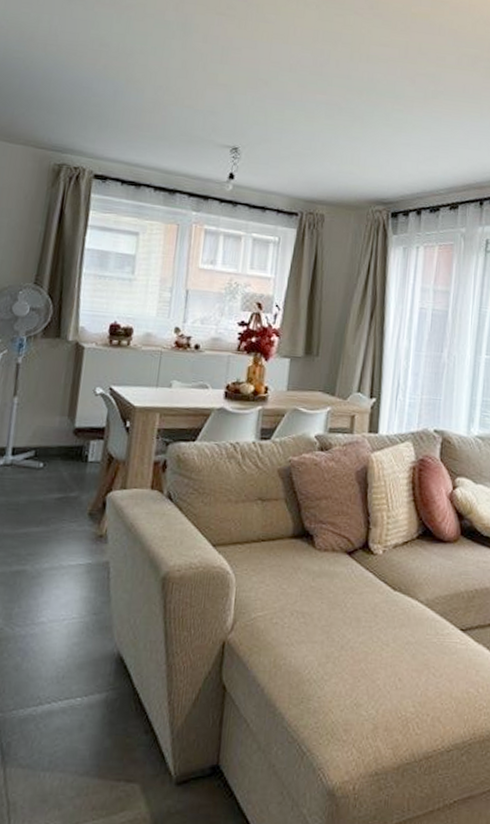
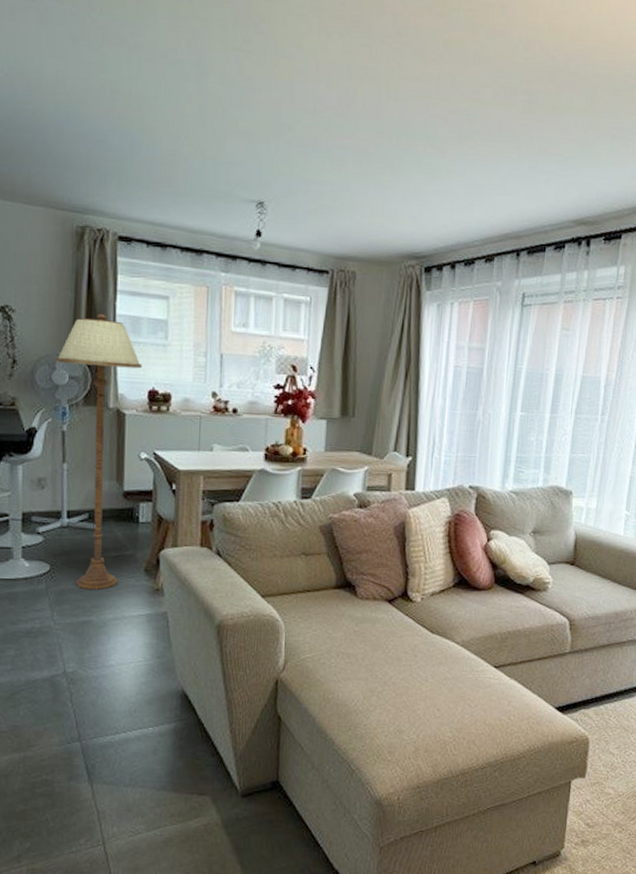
floor lamp: none [12,246,107,535] -> present [55,313,143,590]

